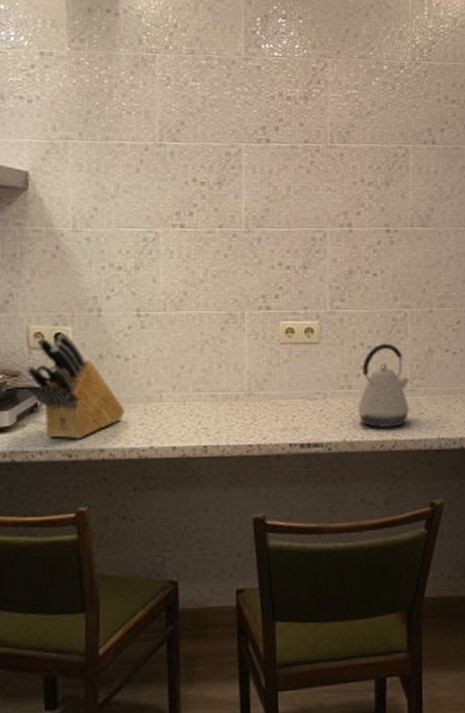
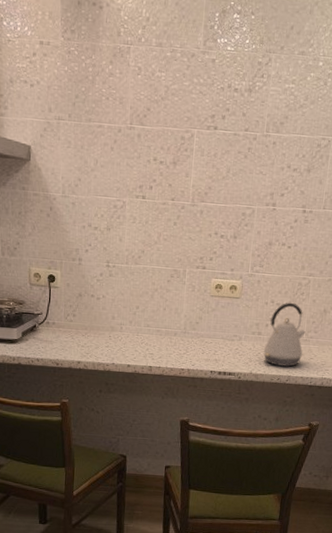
knife block: present [25,334,124,440] -> none [28,275,95,353]

